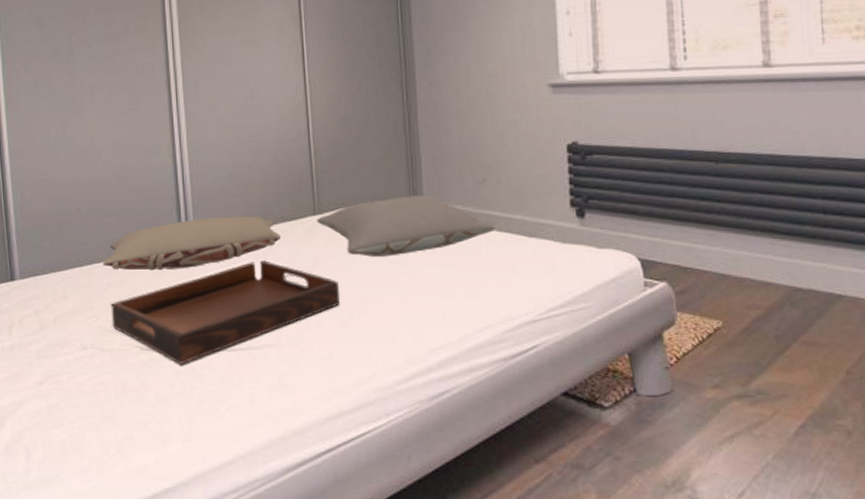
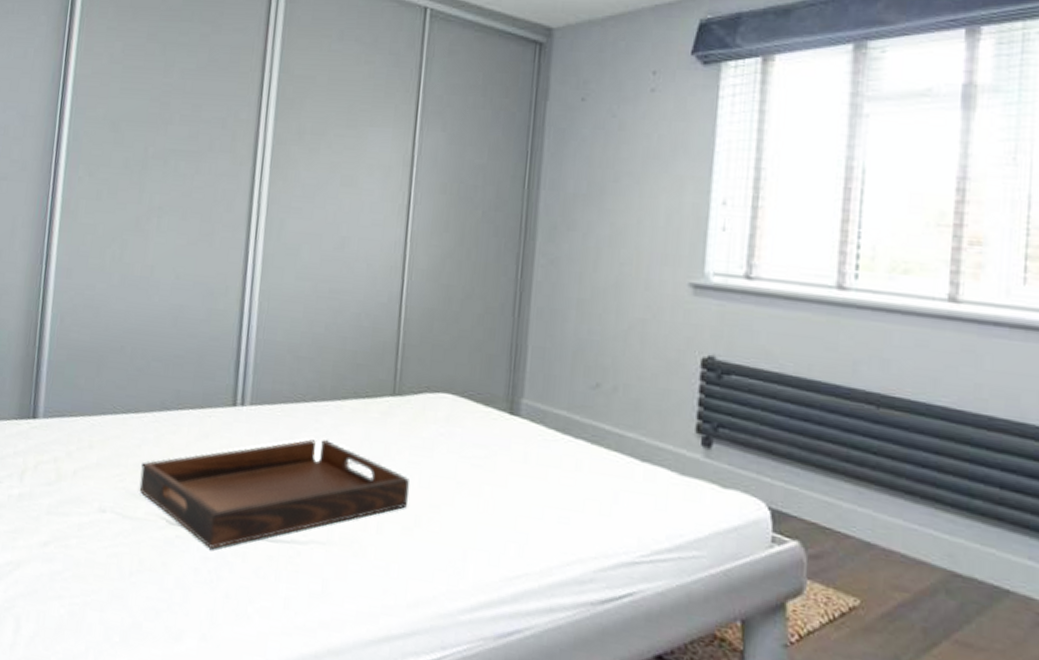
pillow: present [102,216,280,271] -> none [139,378,350,436]
pillow: present [317,195,496,257] -> none [395,389,604,459]

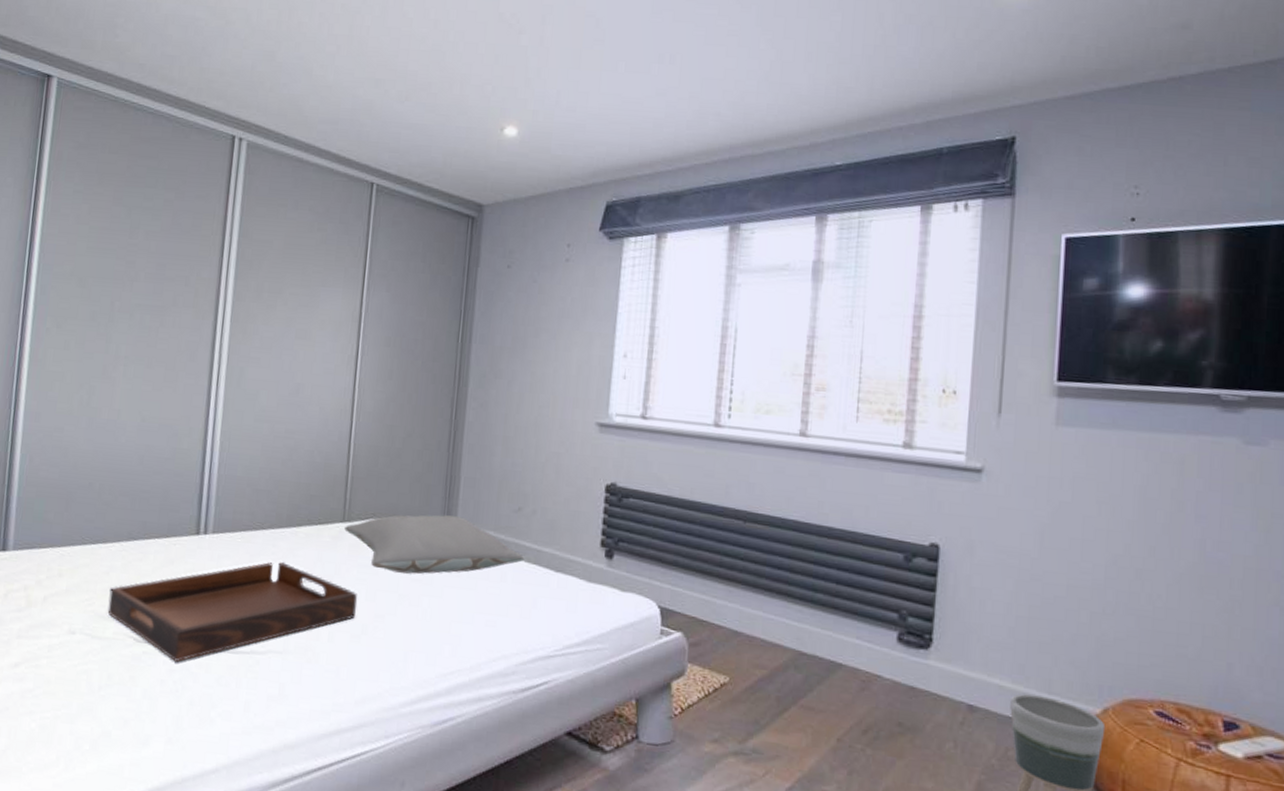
pillow: none [395,389,604,459] -> present [344,514,525,574]

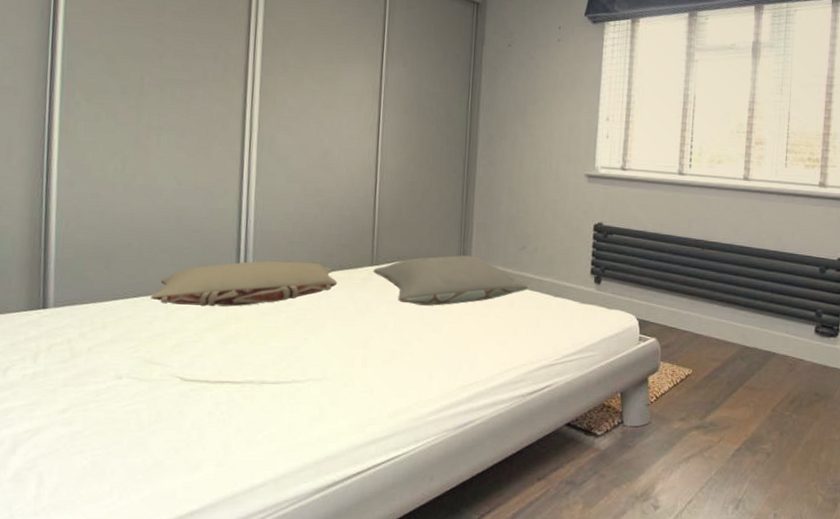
pillow: none [107,510,304,561] -> present [150,261,337,307]
serving tray: present [107,562,358,662] -> none [153,303,387,395]

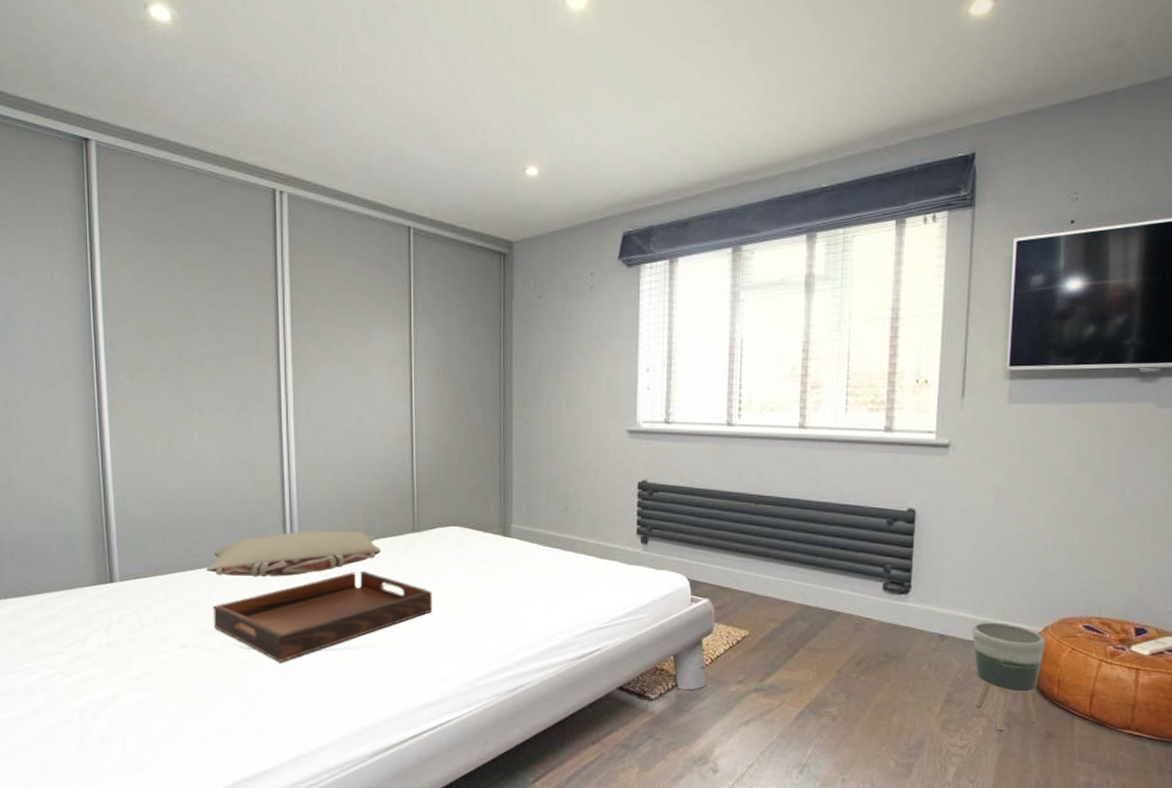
serving tray: none [153,303,387,395] -> present [213,571,433,662]
pillow: present [373,255,529,306] -> none [415,519,573,571]

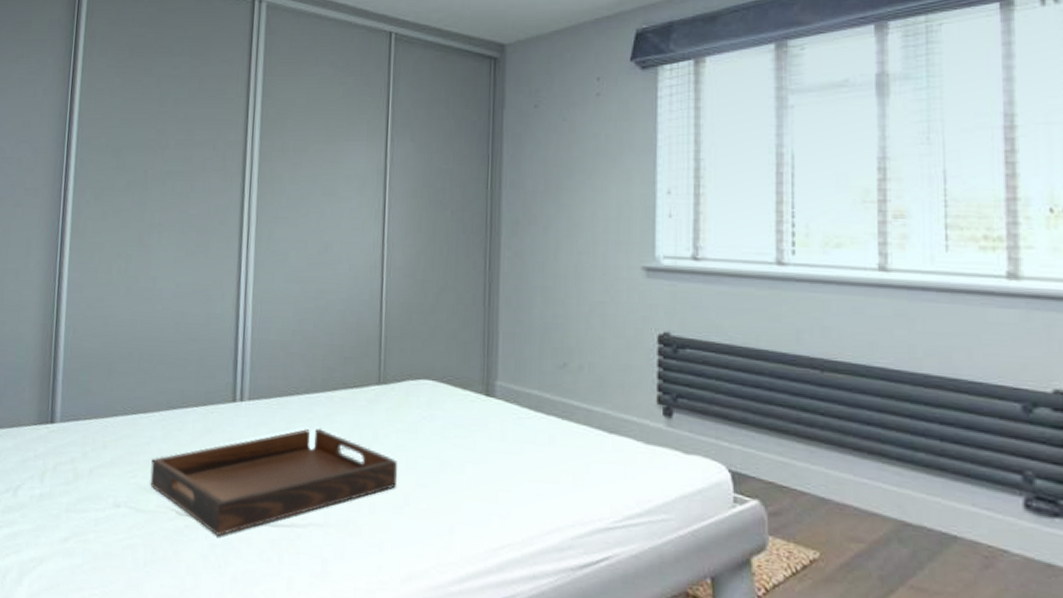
pillow: present [205,530,381,577] -> none [148,375,340,430]

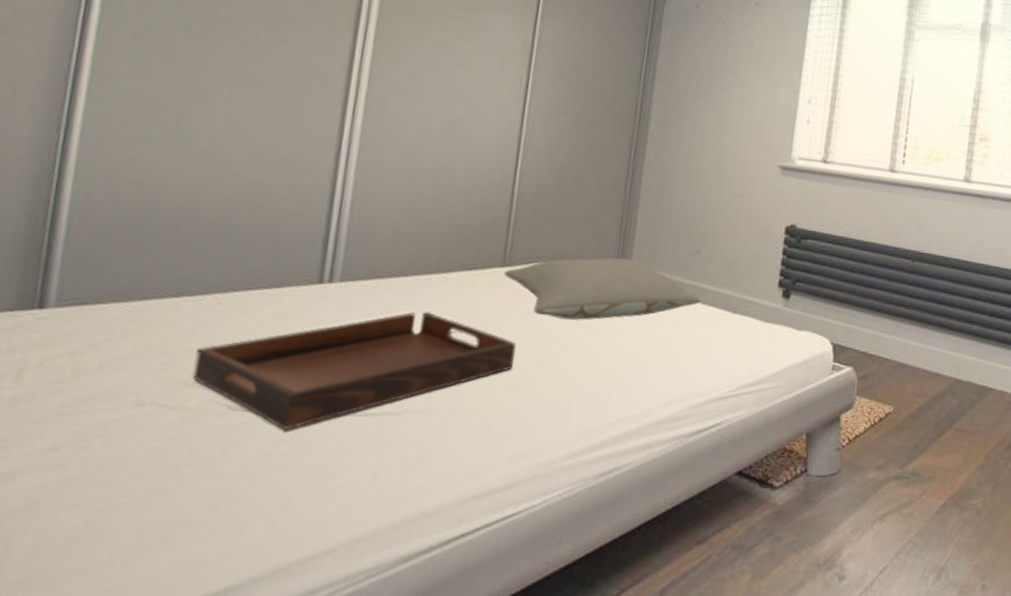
pillow: none [381,373,574,439] -> present [504,257,702,320]

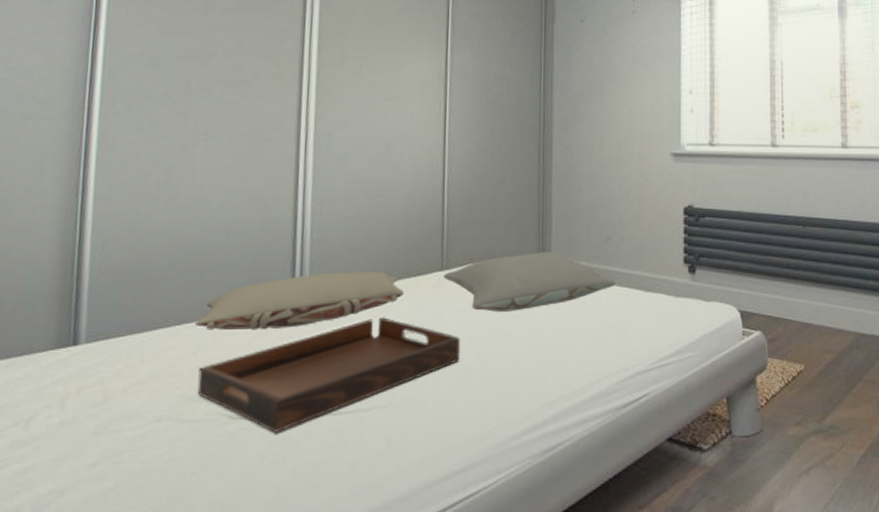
pillow: none [195,255,456,314] -> present [194,271,404,330]

